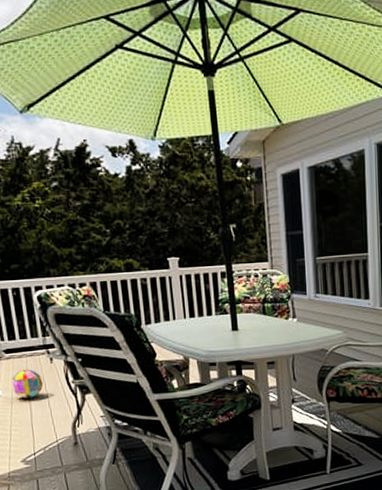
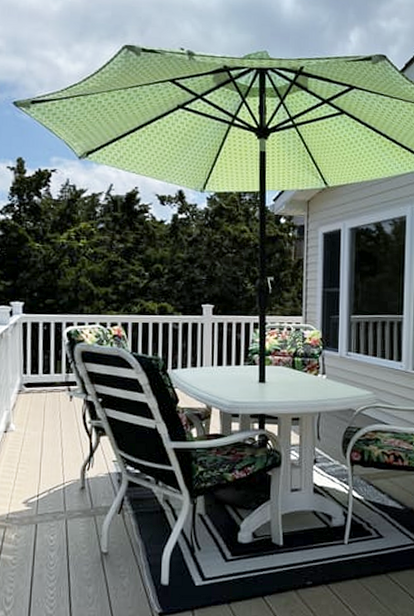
ball: present [12,369,44,399] -> none [27,405,59,436]

